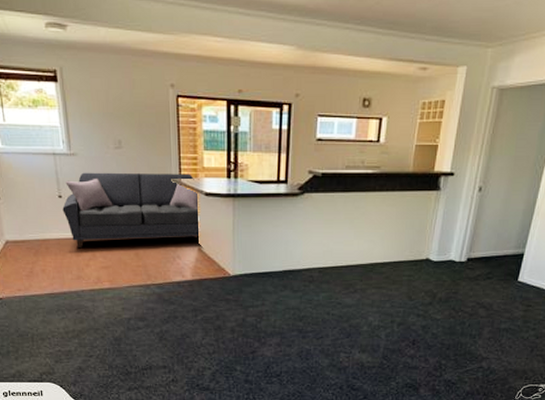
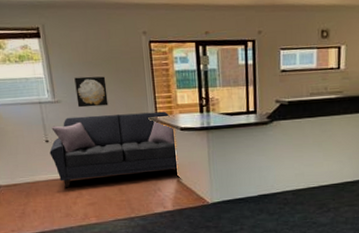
wall art: none [93,129,129,163] -> present [74,76,108,108]

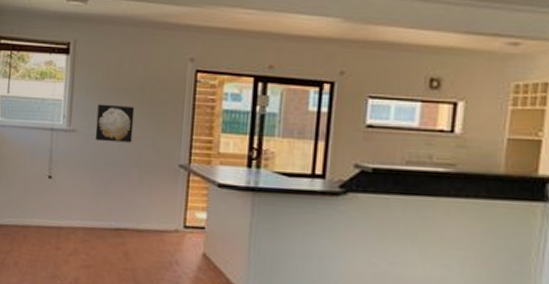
sofa: present [49,111,178,188] -> none [49,151,208,241]

